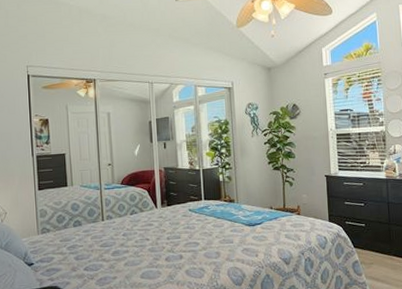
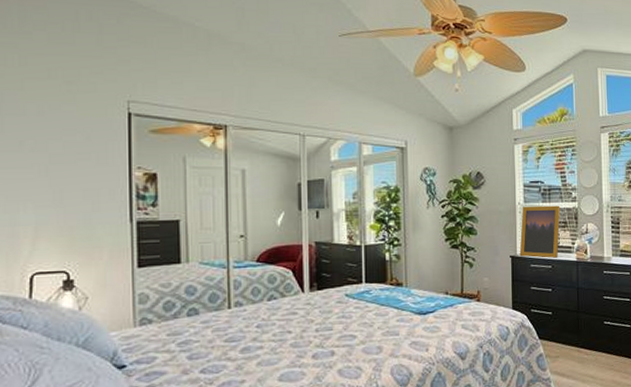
picture frame: none [333,130,369,177] -> present [519,205,560,258]

